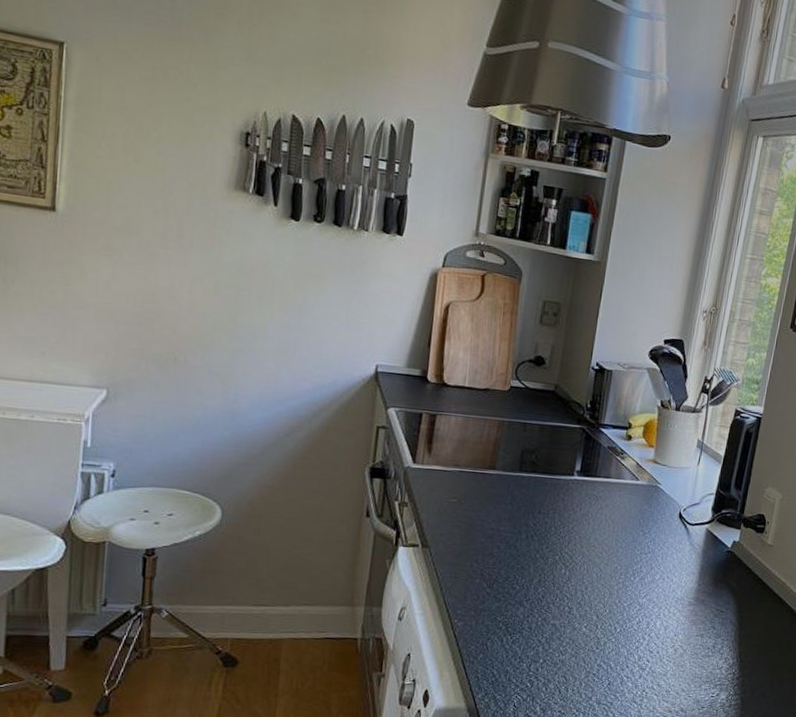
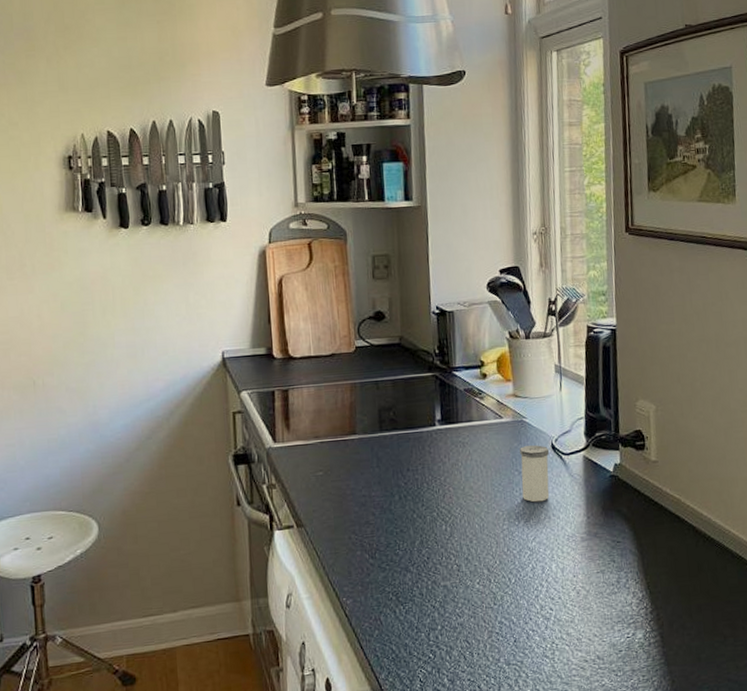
salt shaker: none [642,510,676,564] -> present [520,445,550,502]

